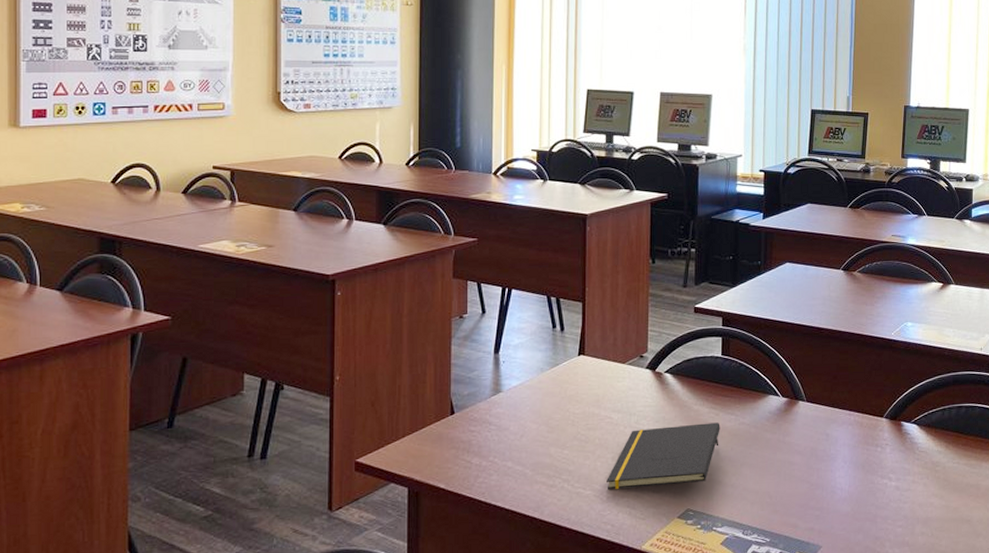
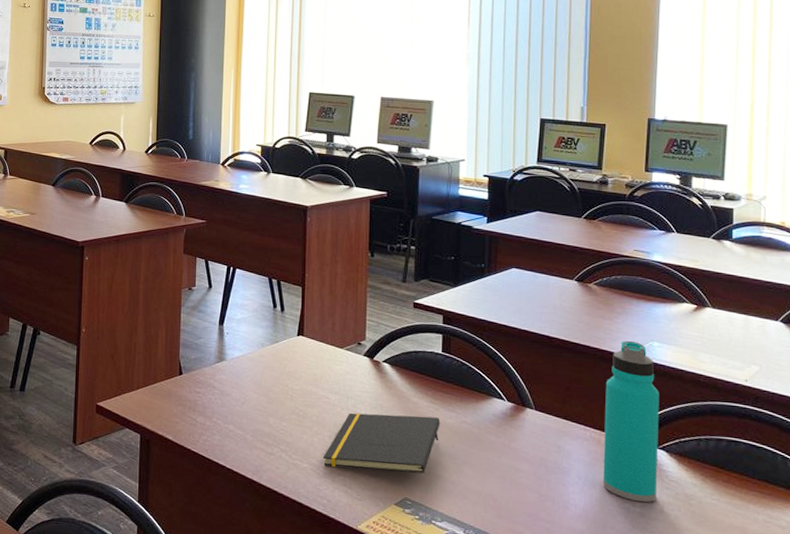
water bottle: none [864,323,912,476] -> present [602,340,659,503]

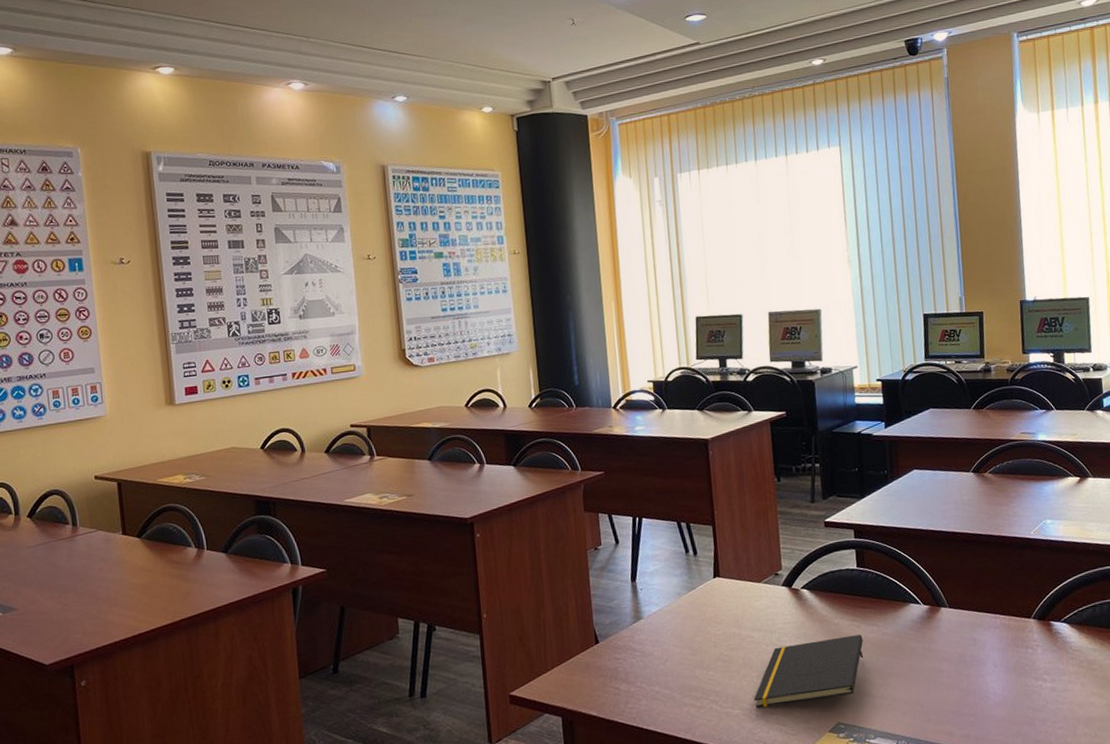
water bottle: present [602,340,659,503] -> none [1009,522,1064,678]

